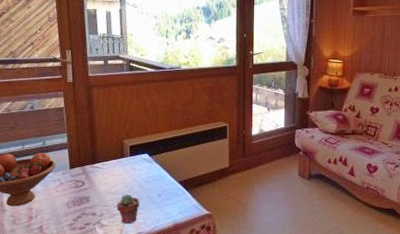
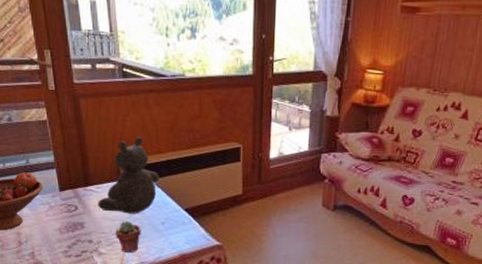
teddy bear: none [102,119,157,188] -> present [98,136,159,214]

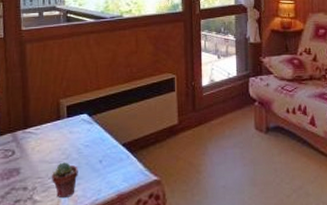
teddy bear: present [98,136,159,214] -> none [36,74,98,154]

